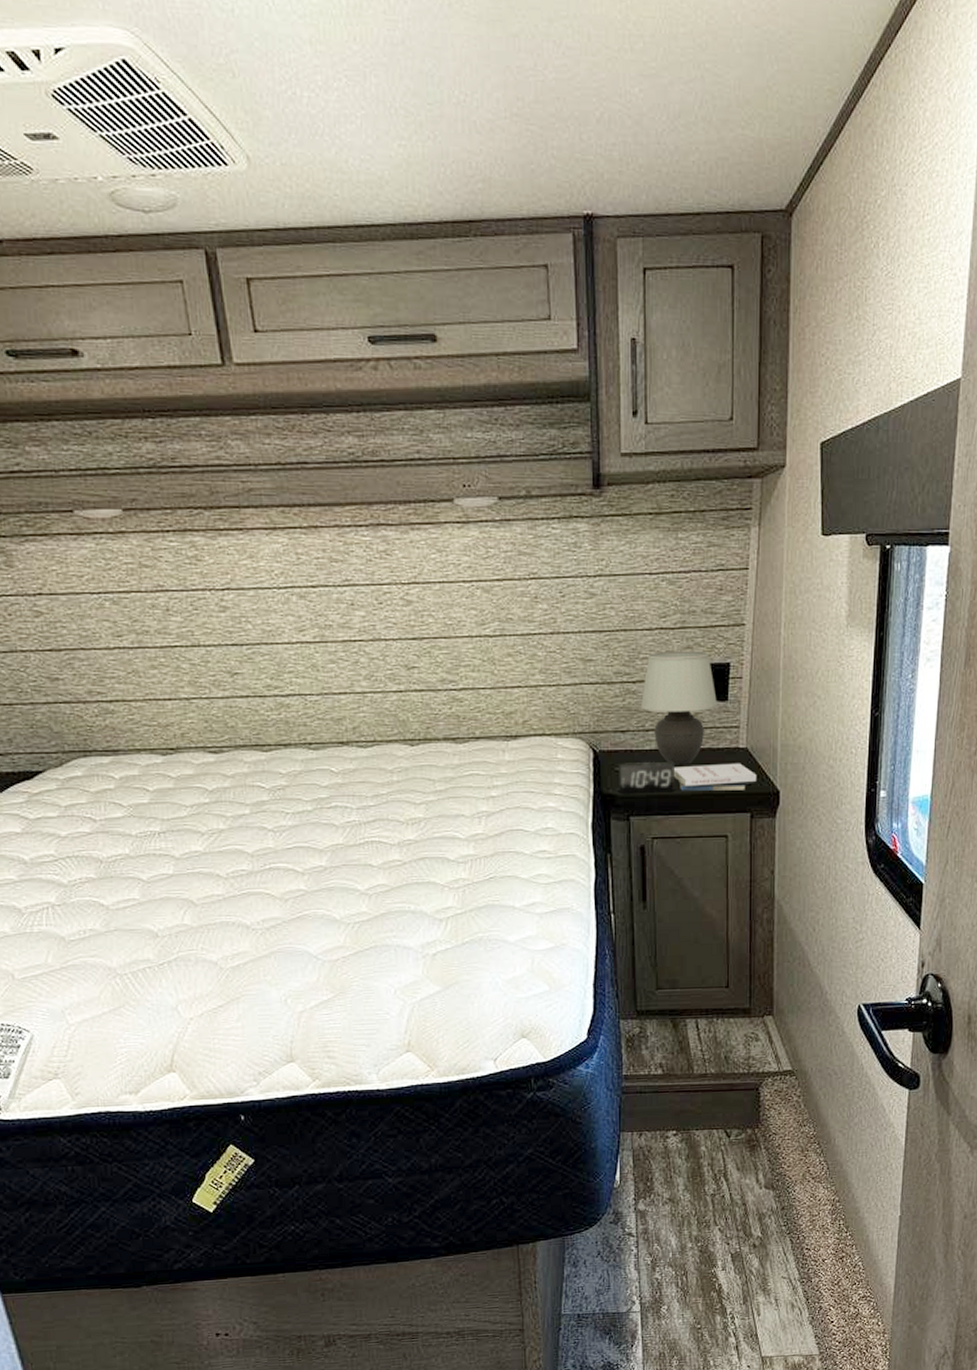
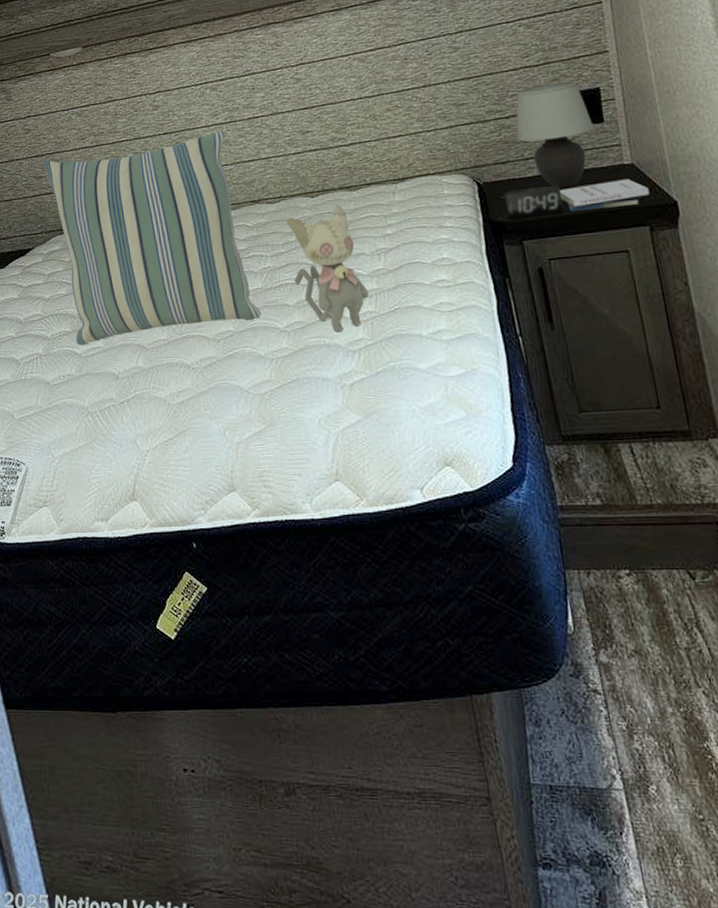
pillow: none [60,651,339,896] -> present [43,130,261,345]
stuffed animal: none [378,757,465,897] -> present [286,204,369,331]

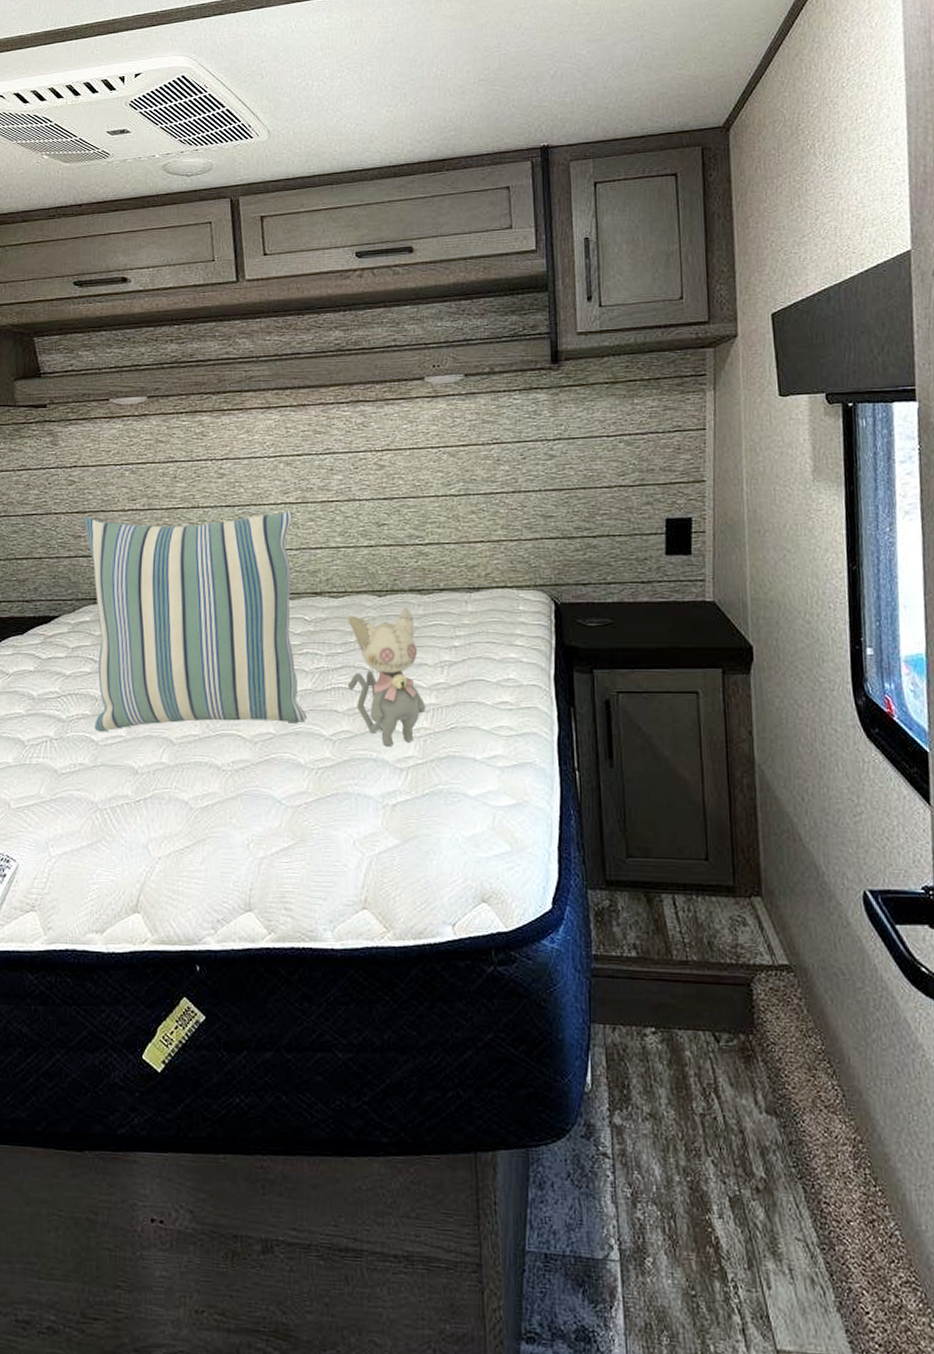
alarm clock: present [504,185,564,220] -> none [580,615,639,646]
table lamp: present [516,81,595,188] -> none [601,506,682,618]
books: present [559,179,650,212] -> none [637,617,727,645]

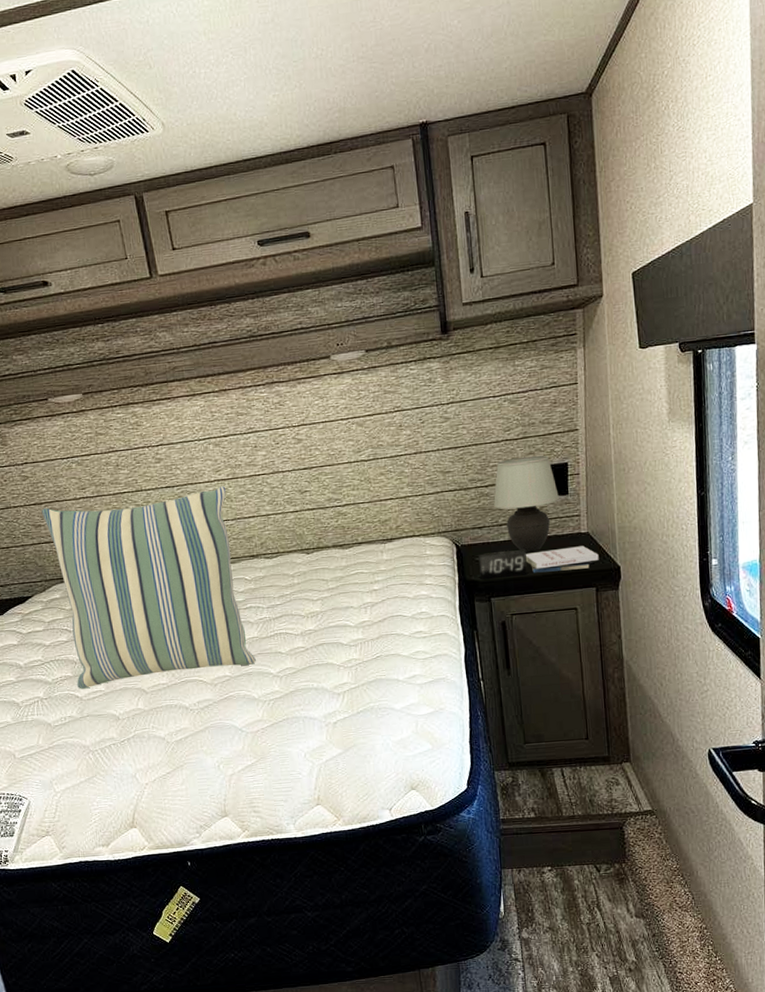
stuffed animal: present [347,607,427,746] -> none [282,561,355,676]
alarm clock: none [580,615,639,646] -> present [478,550,527,579]
table lamp: none [601,506,682,618] -> present [493,455,560,552]
books: none [637,617,727,645] -> present [525,546,599,573]

